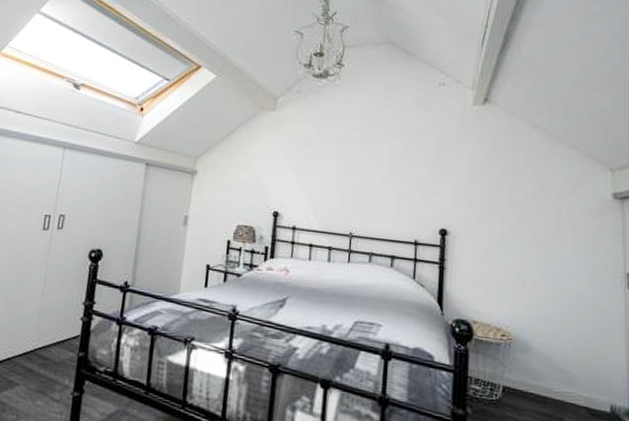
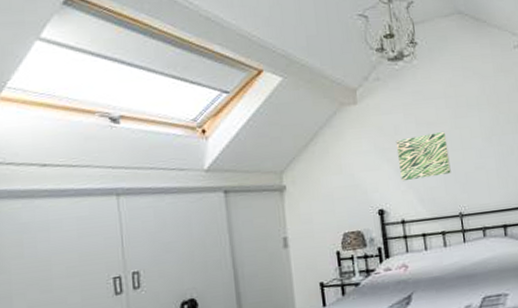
wall art: none [301,150,353,193] -> present [395,131,451,182]

